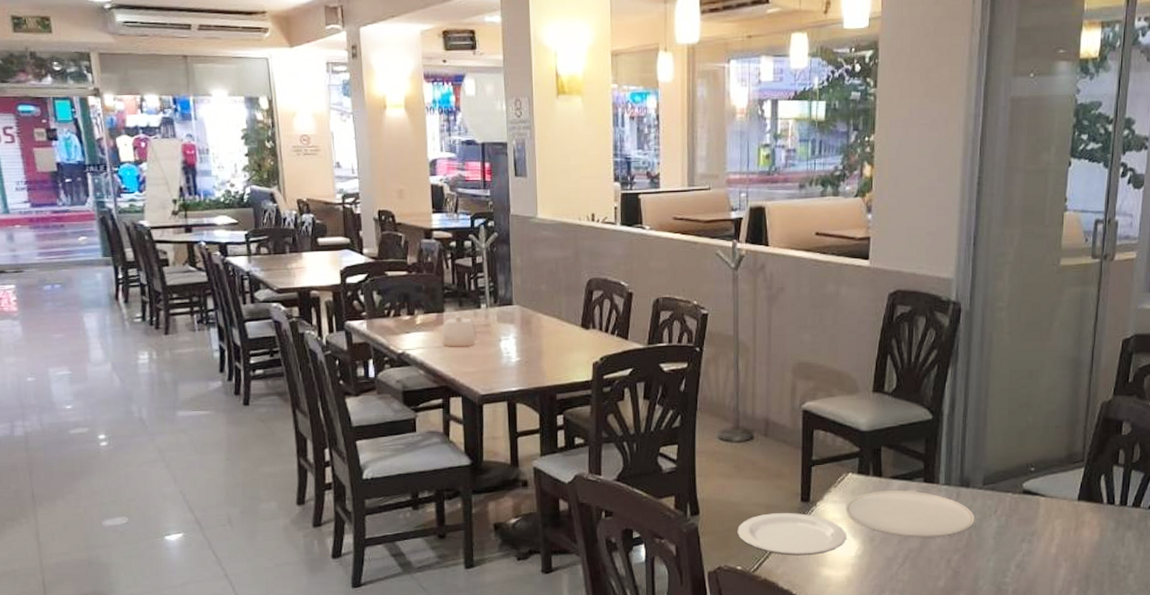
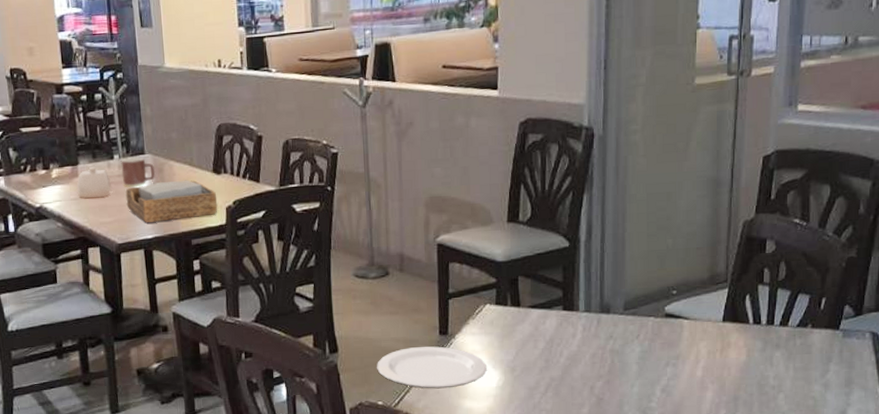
mug: none [488,307,523,337] -> present [121,156,156,187]
napkin holder: none [491,333,585,374] -> present [125,180,218,223]
plate: present [845,491,975,537] -> none [484,319,617,366]

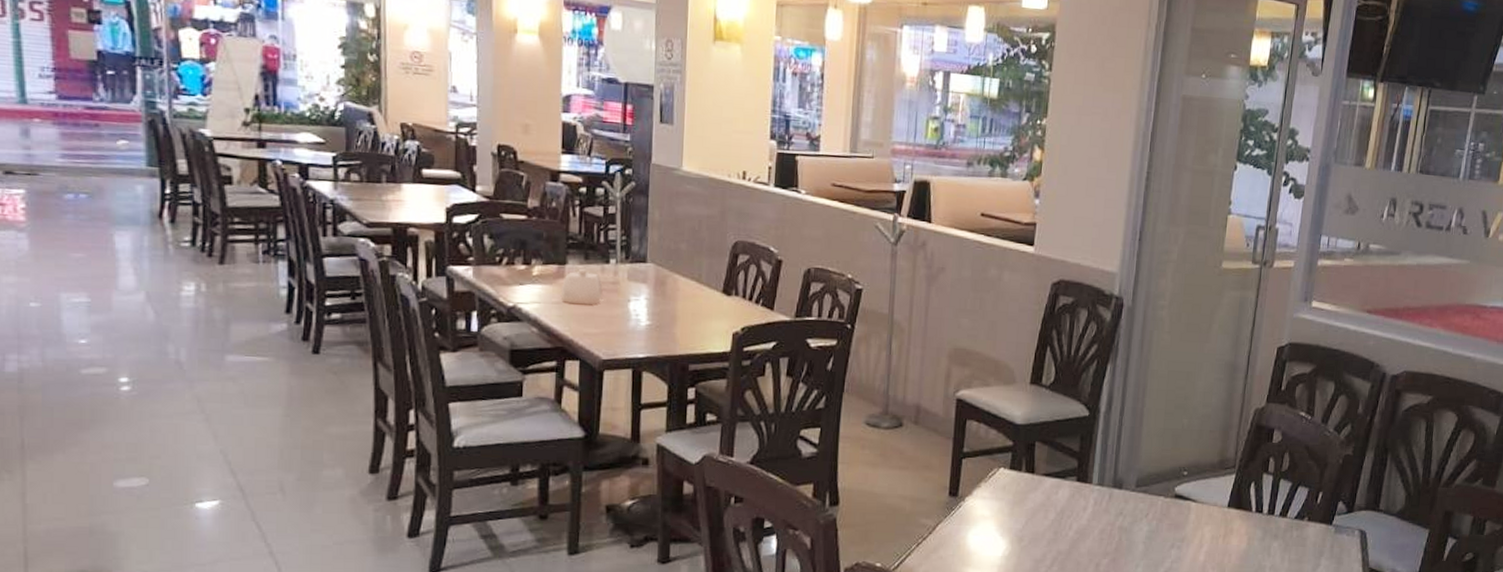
mug: present [121,156,156,187] -> none [616,263,657,298]
napkin holder: present [125,180,218,223] -> none [618,296,724,341]
plate: present [376,346,487,389] -> none [878,506,994,554]

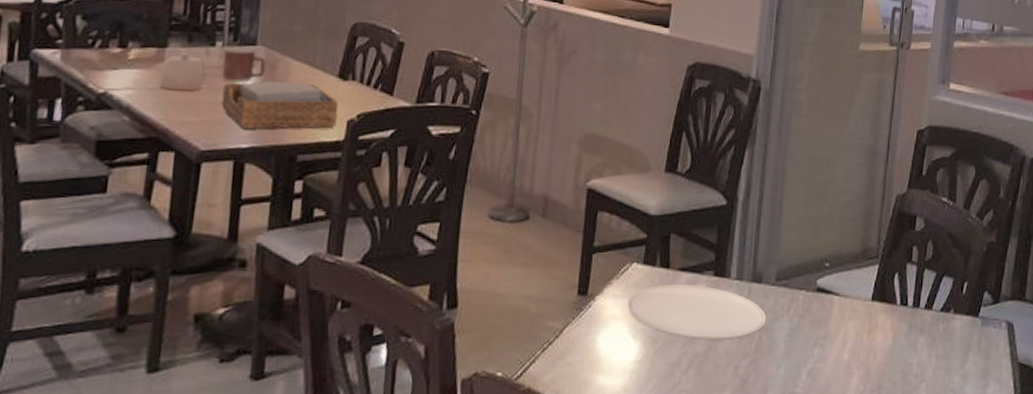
mug: none [616,263,657,298] -> present [221,46,267,83]
napkin holder: none [618,296,724,341] -> present [221,81,339,129]
plate: none [995,488,1127,540] -> present [627,284,767,340]

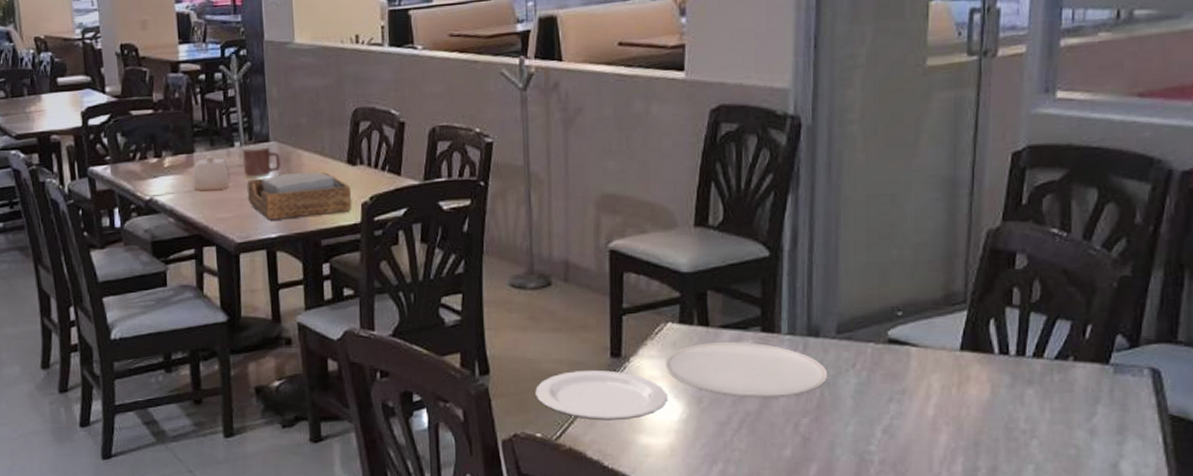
plate: none [500,307,626,360] -> present [534,369,667,421]

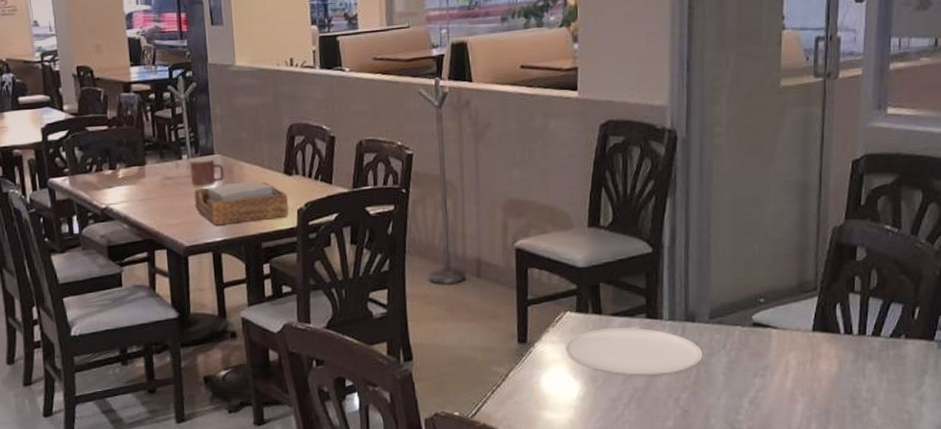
sugar bowl: present [191,156,231,191] -> none [143,167,180,200]
plate: present [534,369,667,421] -> none [452,354,567,400]

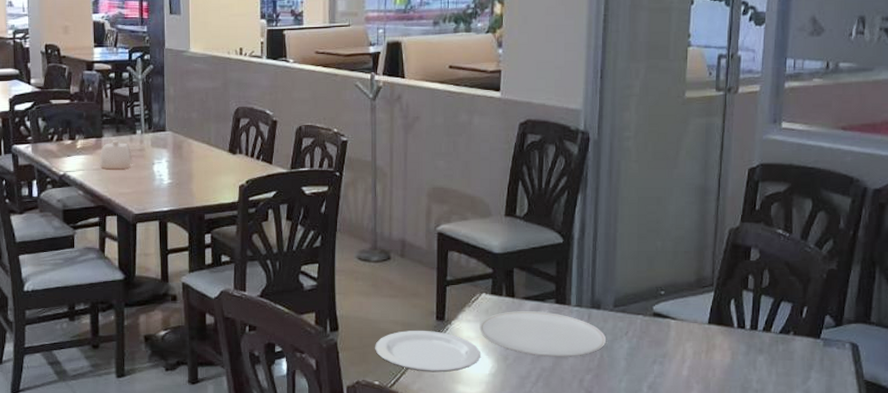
sugar bowl: none [143,167,180,200] -> present [99,140,132,170]
mug: present [189,157,225,188] -> none [142,133,175,161]
napkin holder: present [194,181,289,225] -> none [145,157,231,195]
plate: none [452,354,567,400] -> present [374,330,480,373]

